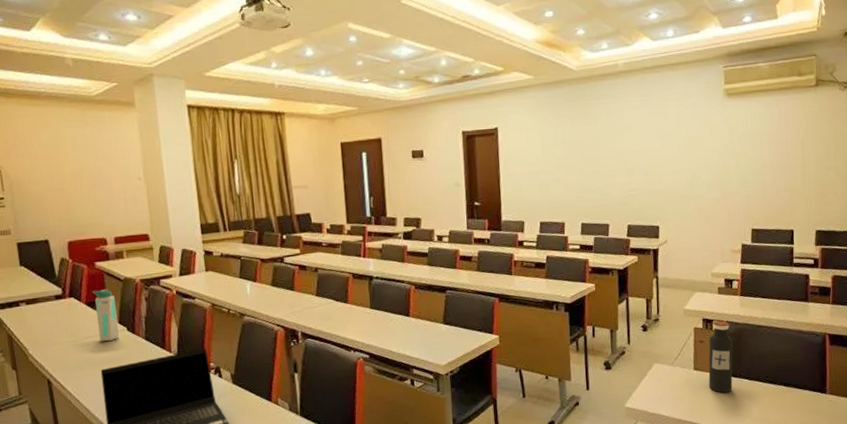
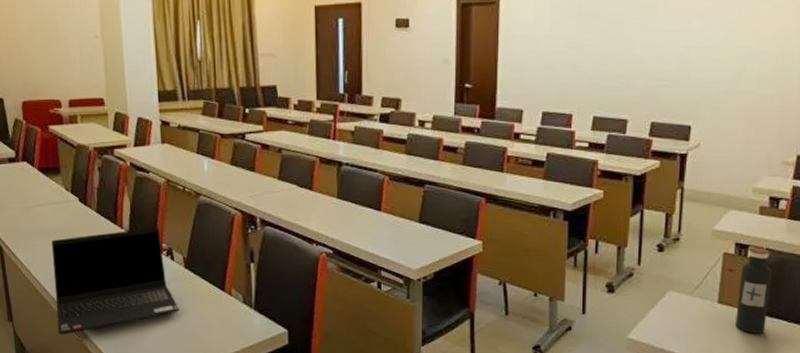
water bottle: present [92,289,120,342] -> none [45,155,72,212]

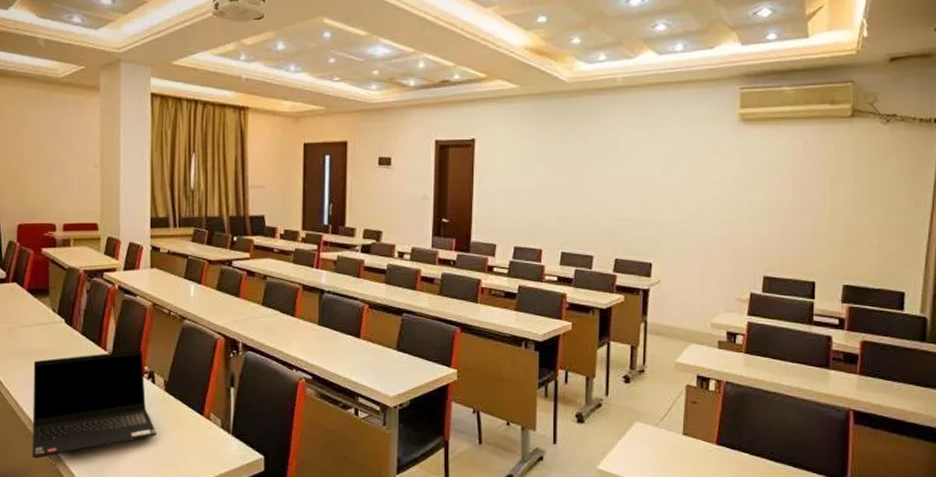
water bottle: present [735,247,773,334] -> none [700,380,733,466]

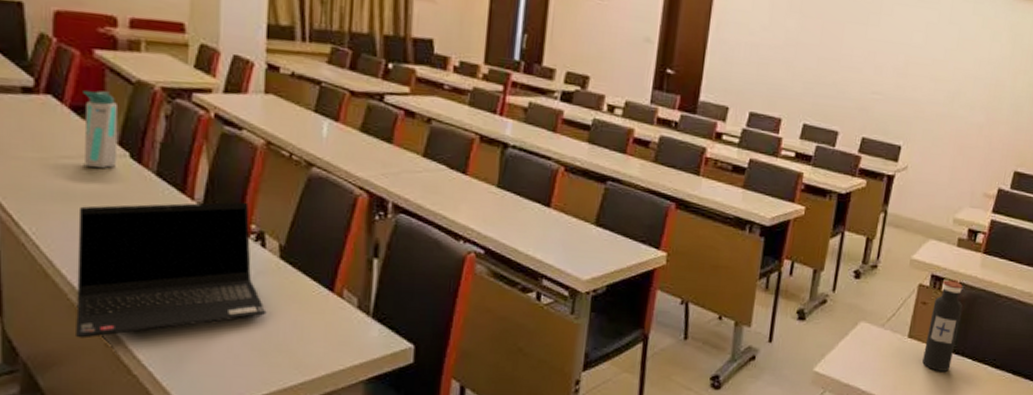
water bottle: none [35,277,57,332] -> present [83,91,119,169]
water bottle: none [700,380,733,466] -> present [922,280,963,372]

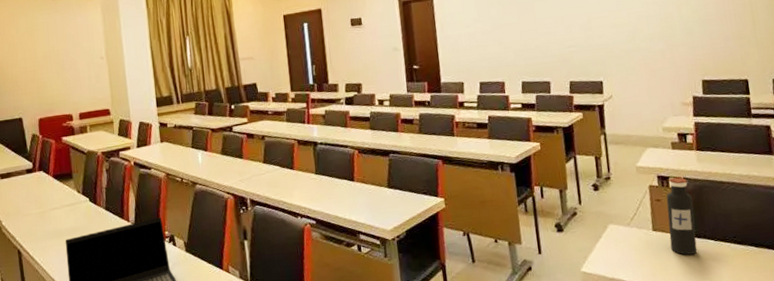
water bottle: present [83,91,119,169] -> none [59,162,83,213]

